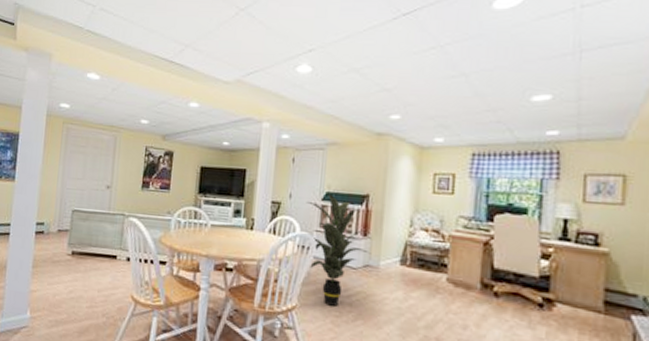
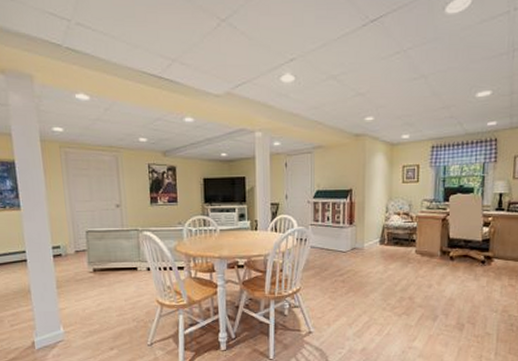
indoor plant: present [306,193,370,306] -> none [300,191,356,284]

